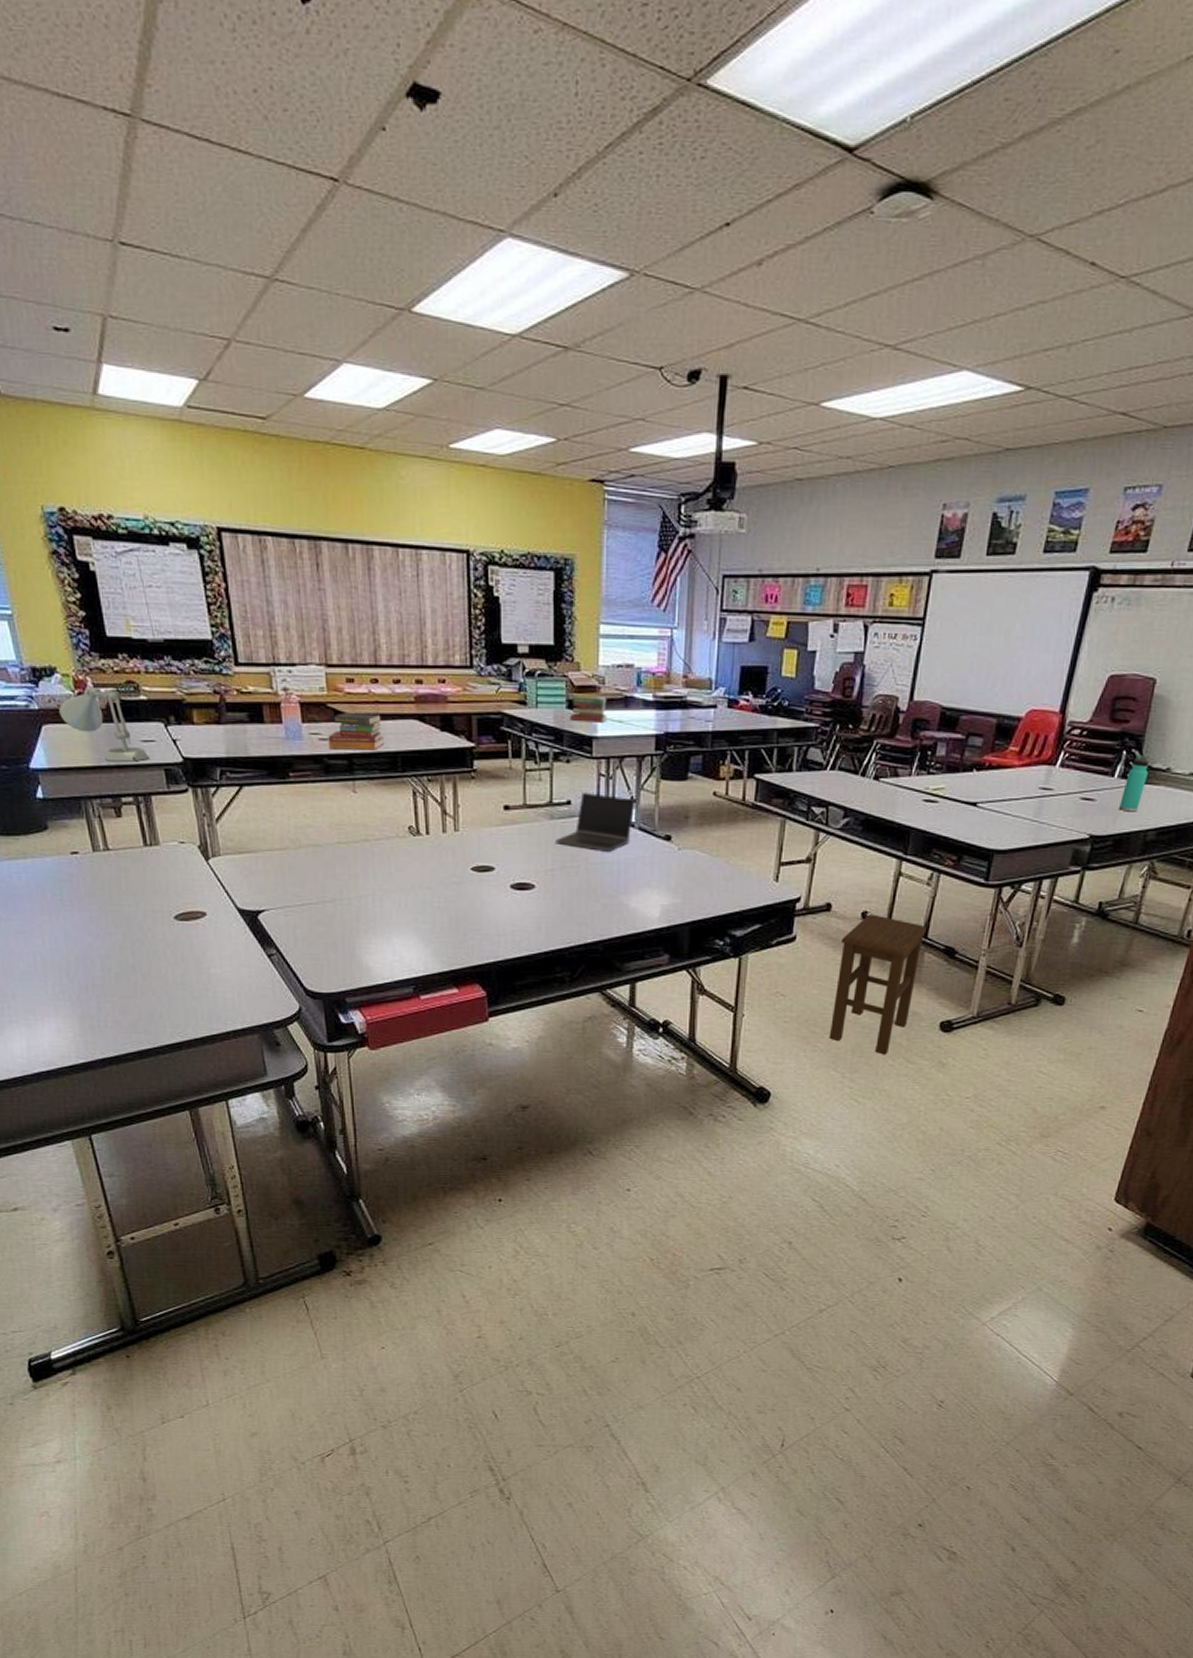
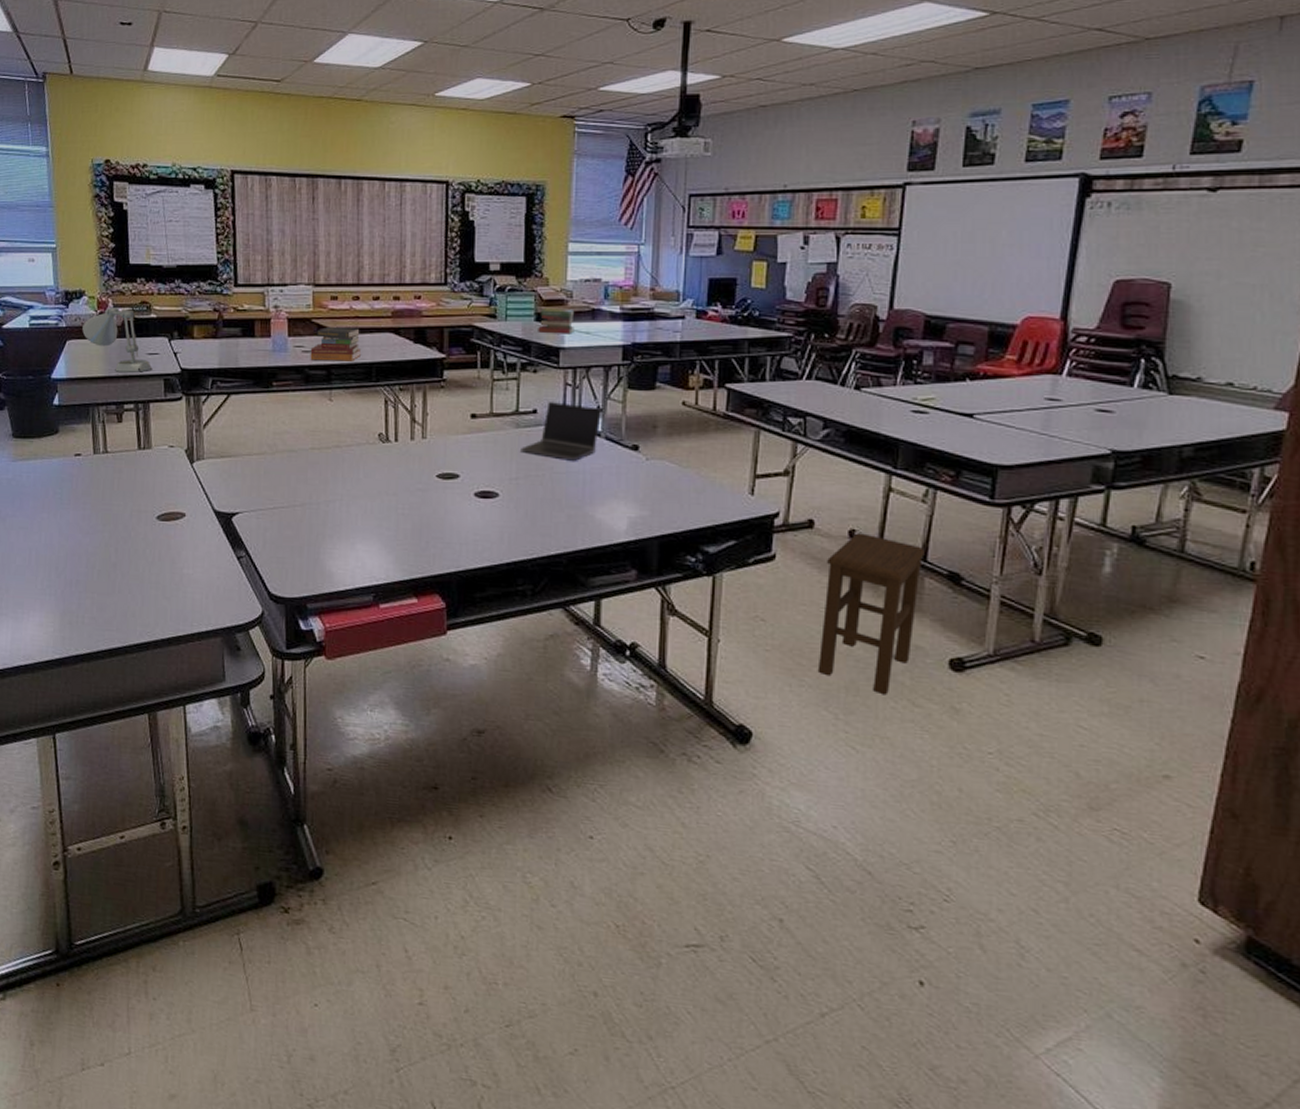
thermos bottle: present [1119,755,1149,812] -> none [1144,363,1174,425]

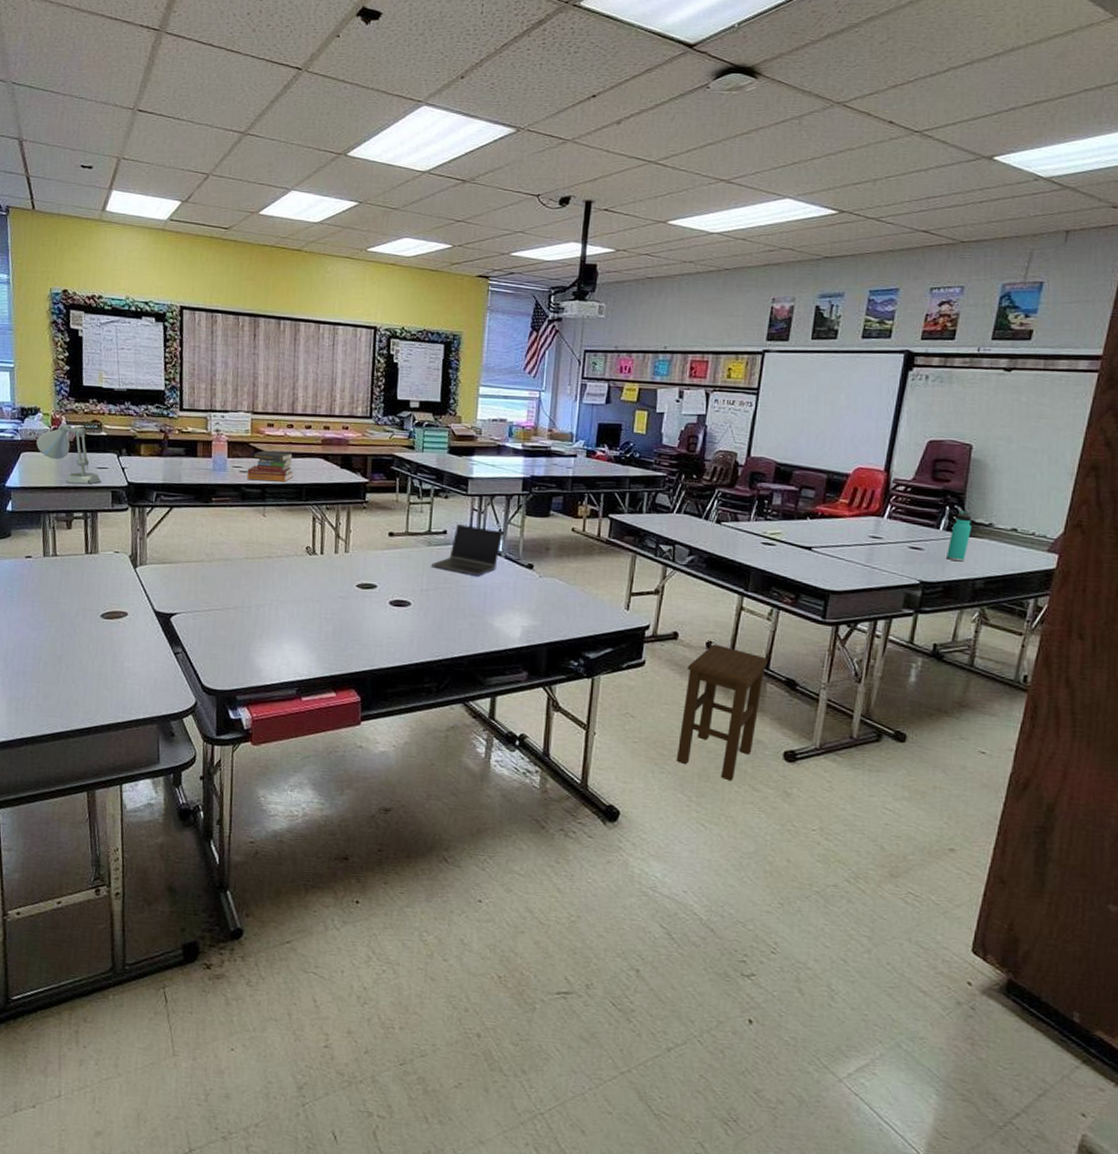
books: present [538,308,575,334] -> none [450,442,483,466]
thermos bottle: none [1144,363,1174,425] -> present [947,510,971,562]

